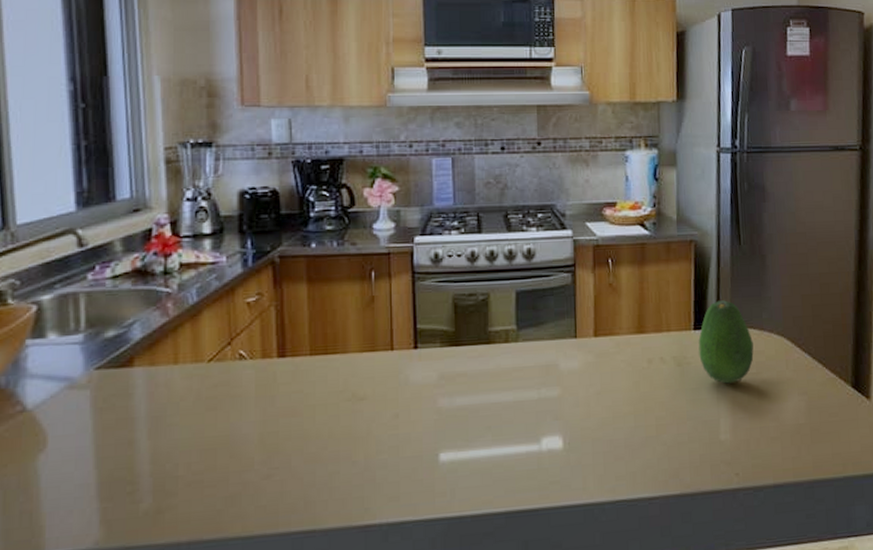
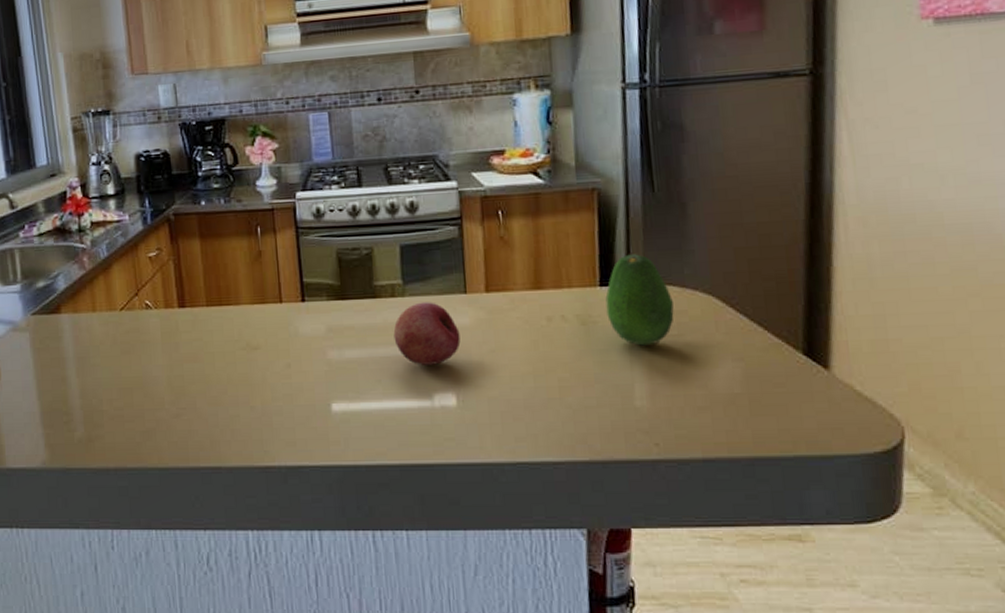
fruit: none [505,347,569,410] -> present [393,302,461,365]

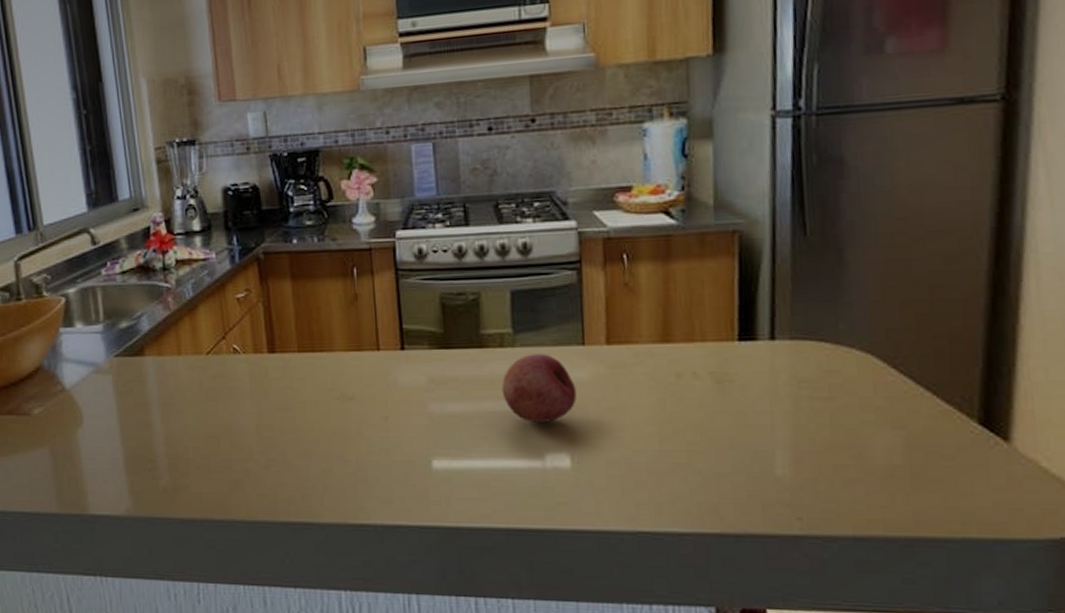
fruit: present [605,254,674,346] -> none [744,305,825,409]

